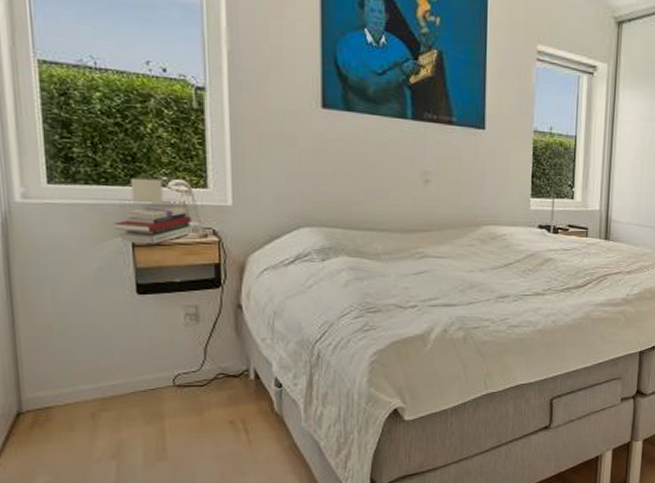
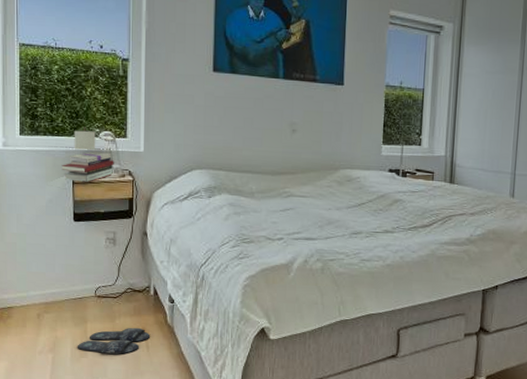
slippers: none [151,419,251,455] -> present [77,327,150,355]

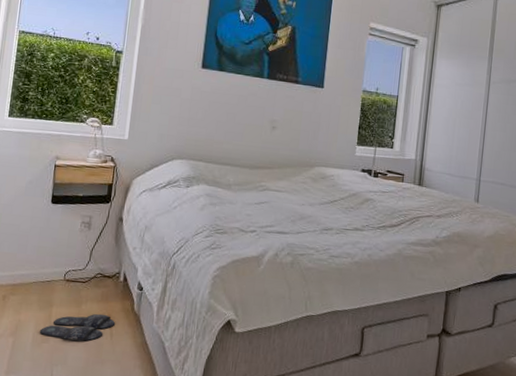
books: present [61,151,115,183] -> none [45,136,98,166]
candle: present [74,127,96,151] -> none [60,112,83,136]

